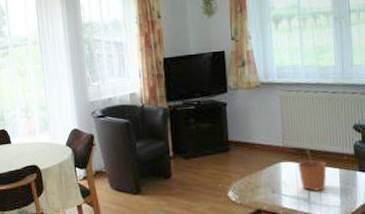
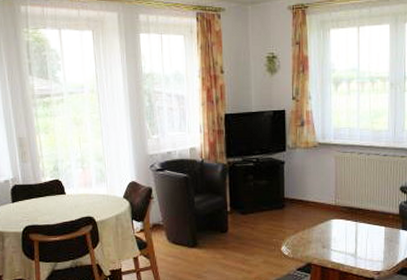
plant pot: present [298,150,327,191] -> none [348,209,373,247]

